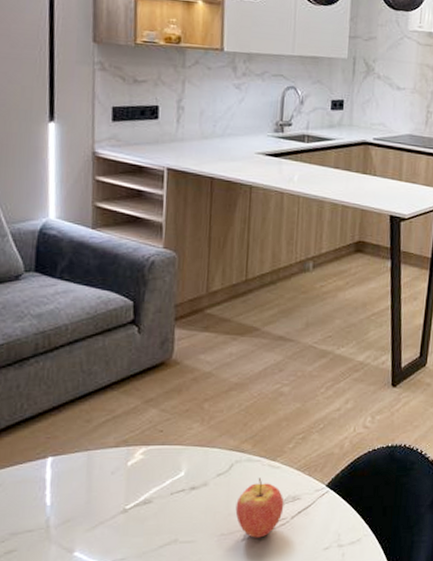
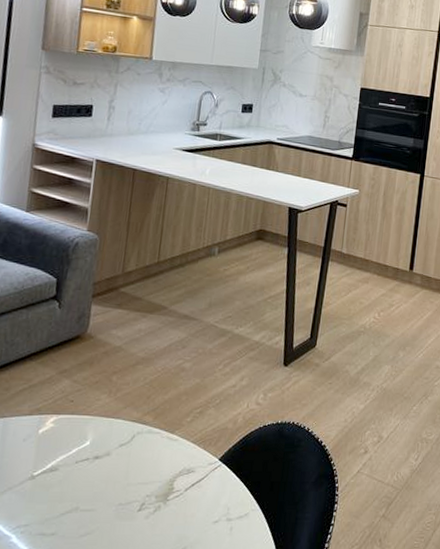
fruit: present [235,478,284,538] -> none [134,450,180,509]

